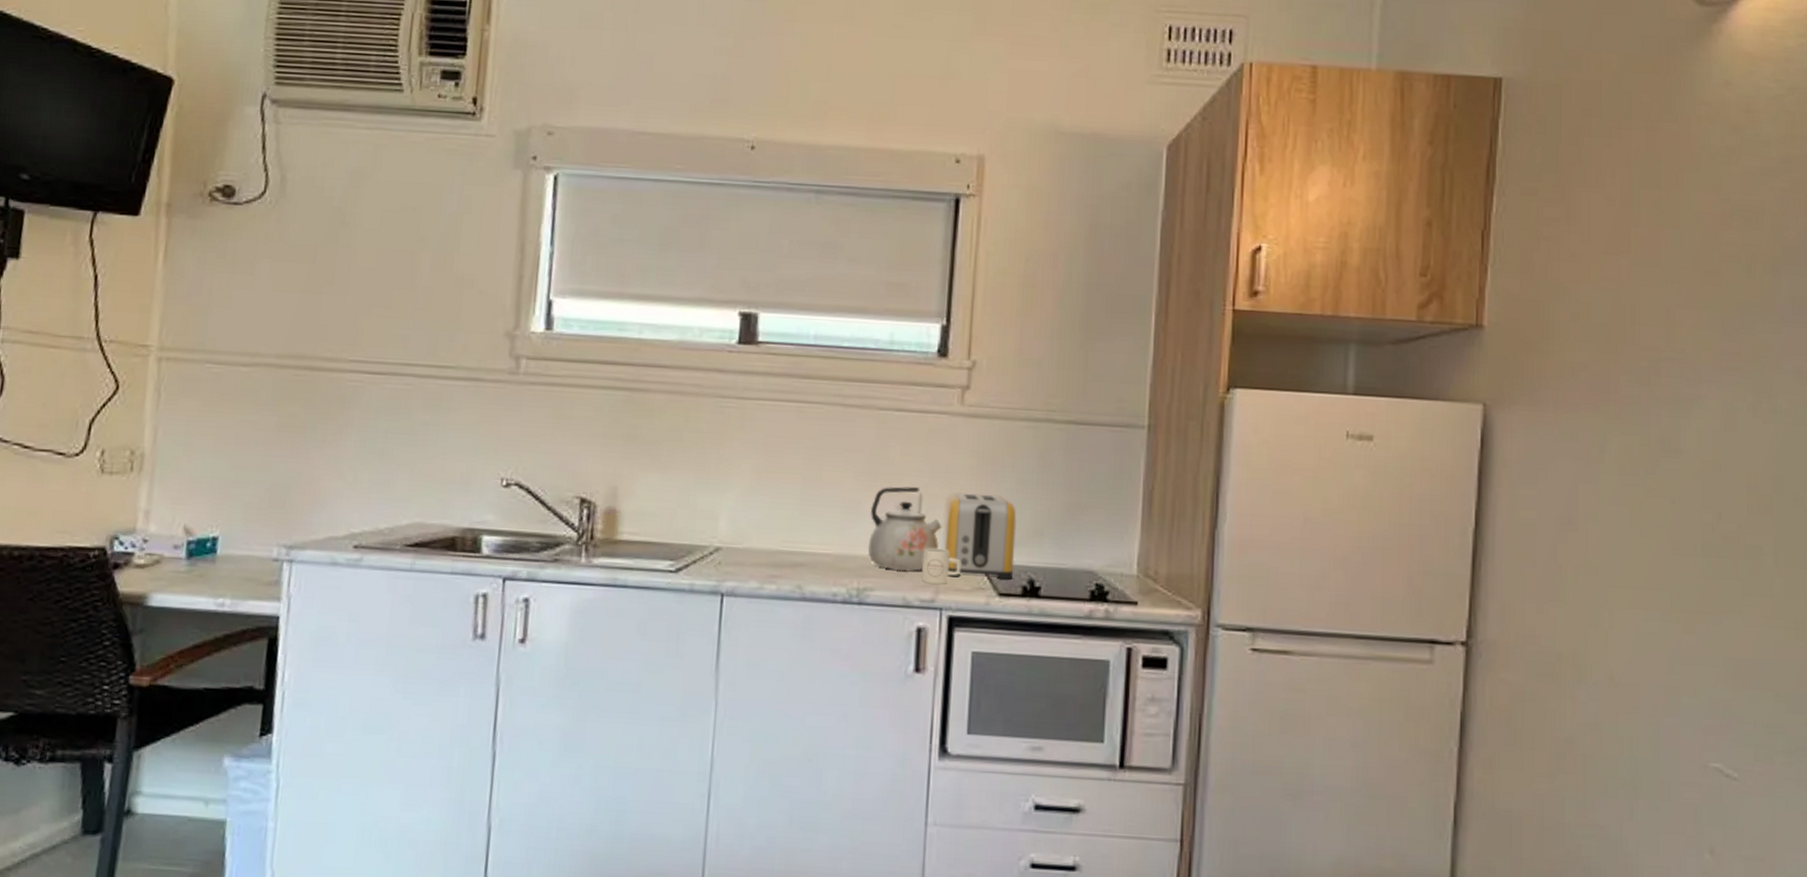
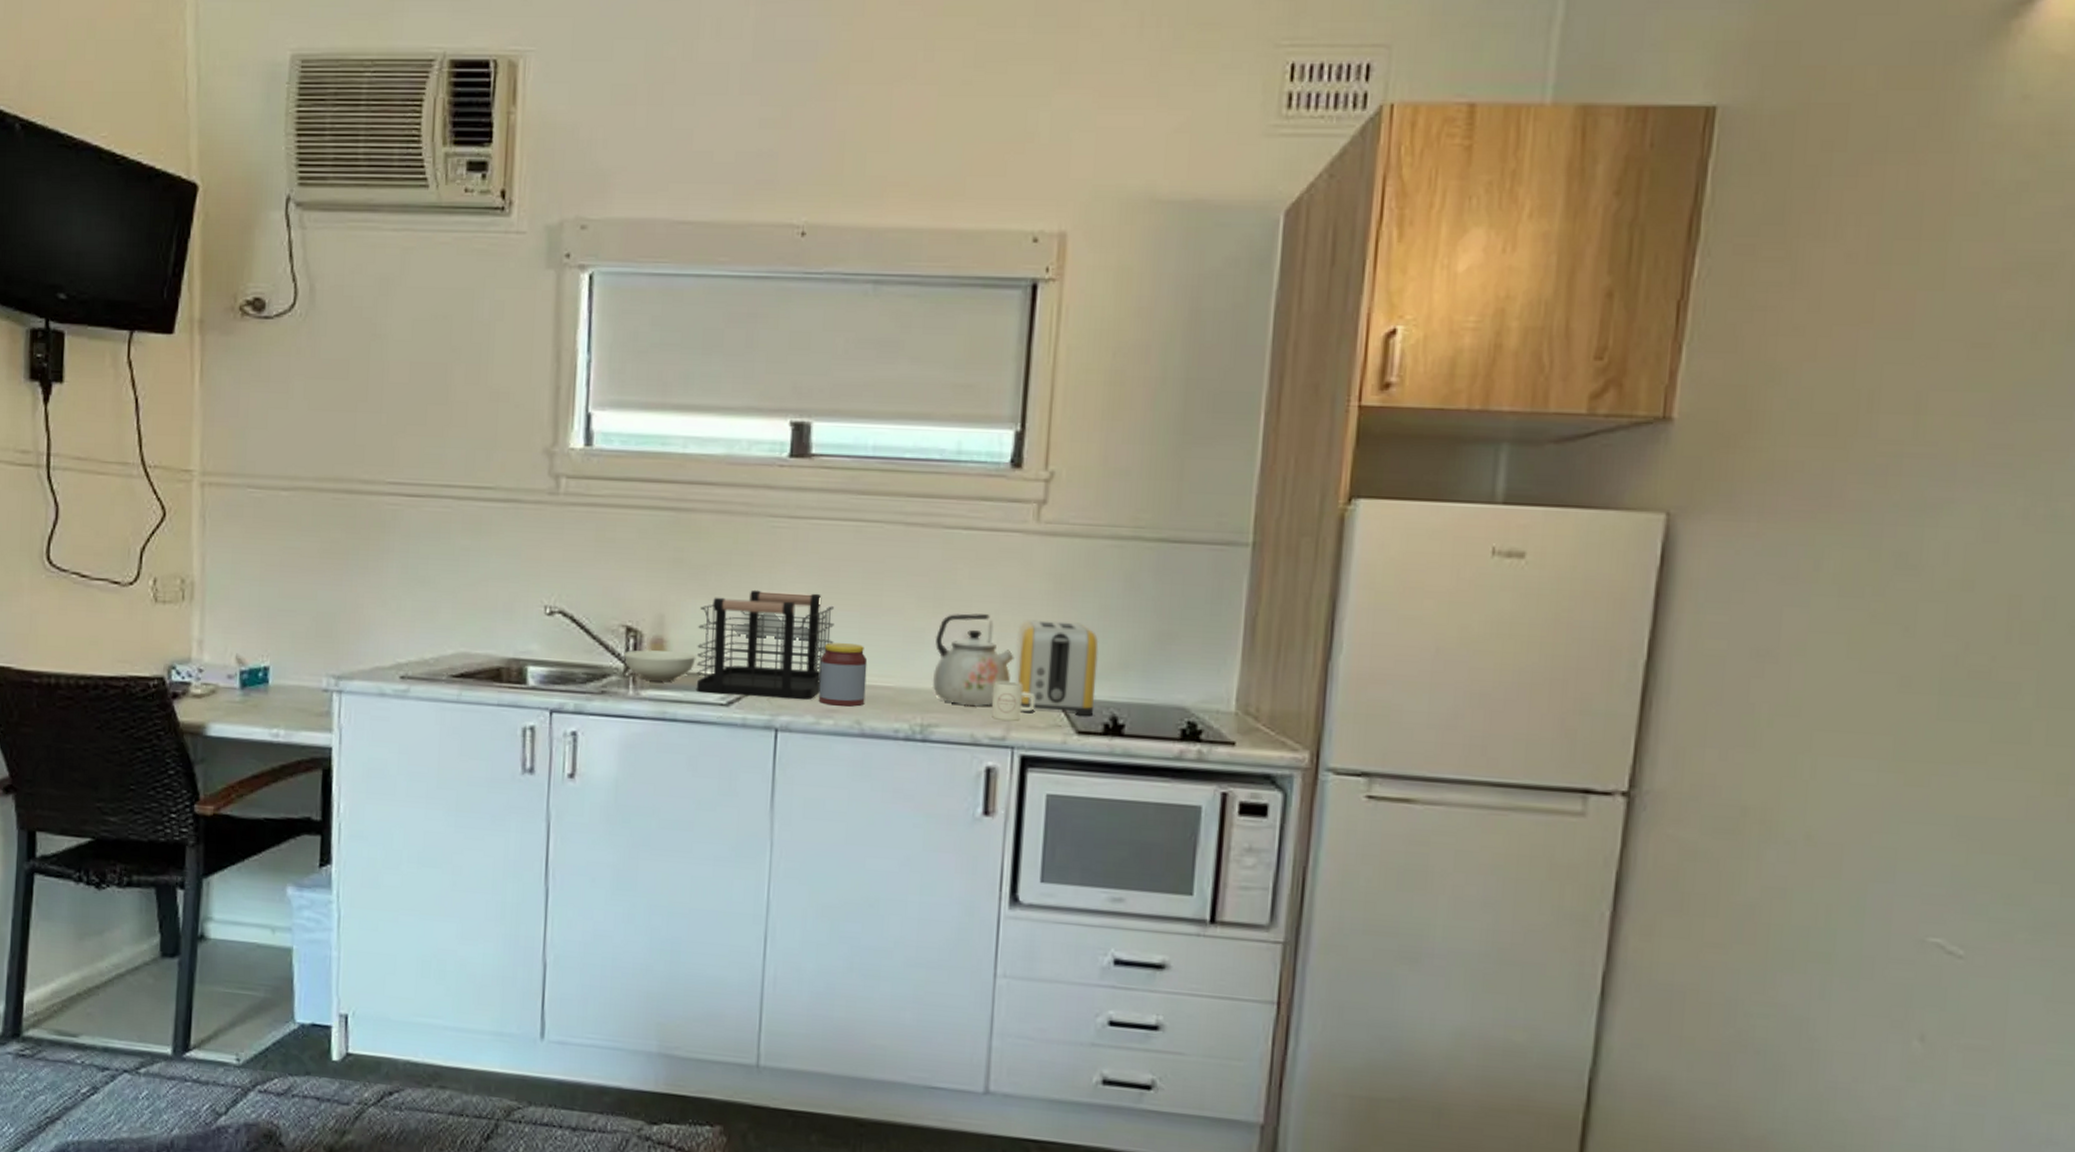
bowl: none [577,520,649,550] -> present [623,650,698,682]
dish rack: none [647,465,778,567] -> present [696,591,834,701]
jar: none [762,513,808,573] -> present [818,642,868,707]

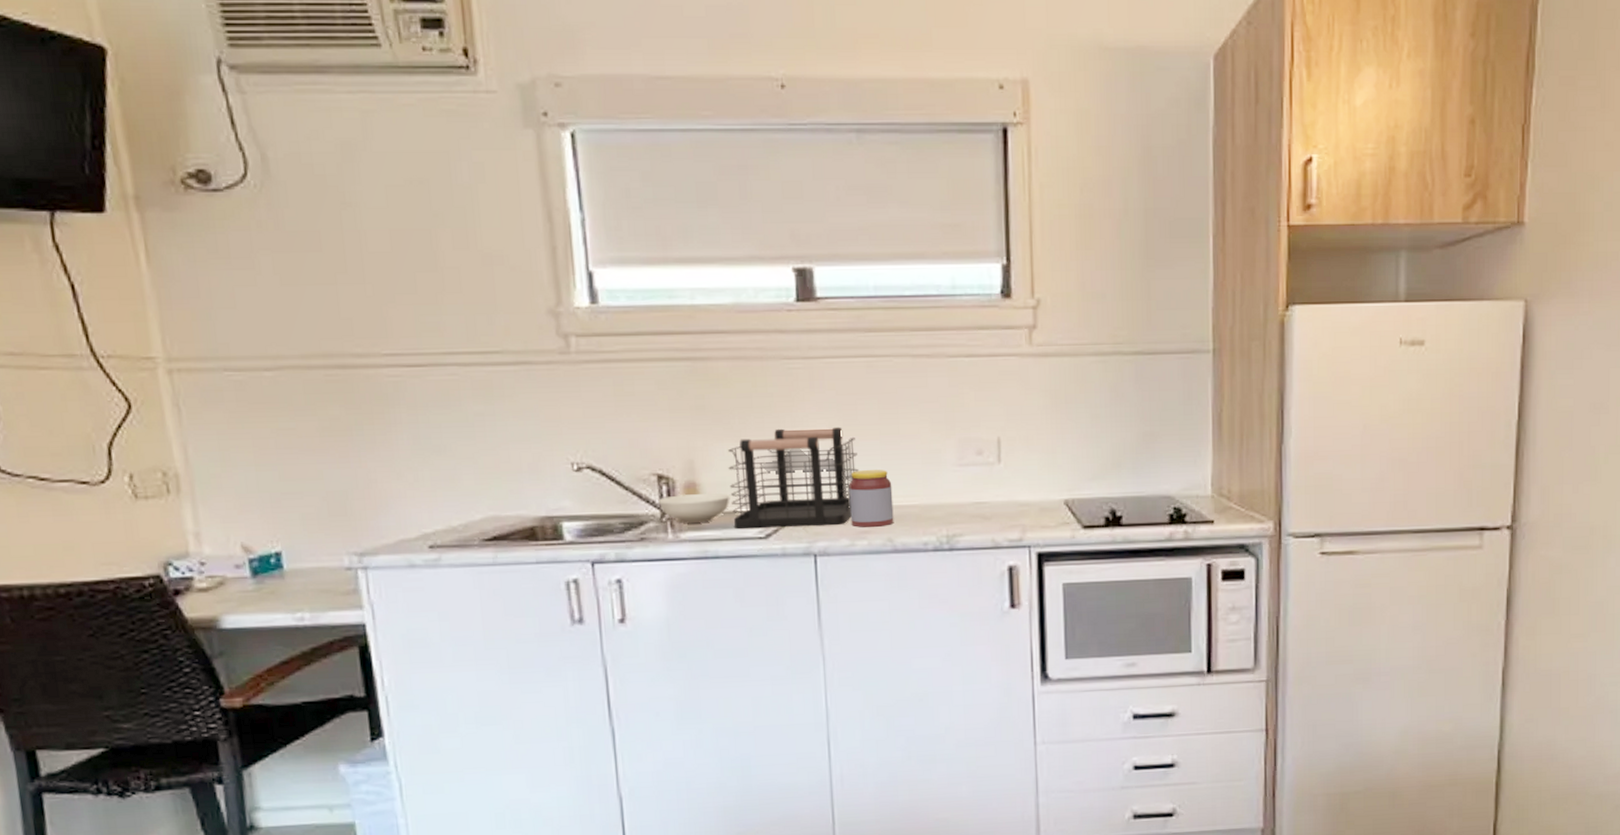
kettle: present [932,613,1014,706] -> none [950,432,1023,515]
mug: present [991,680,1035,722] -> none [1006,488,1044,525]
toaster: present [1014,620,1099,718] -> none [1022,432,1095,515]

